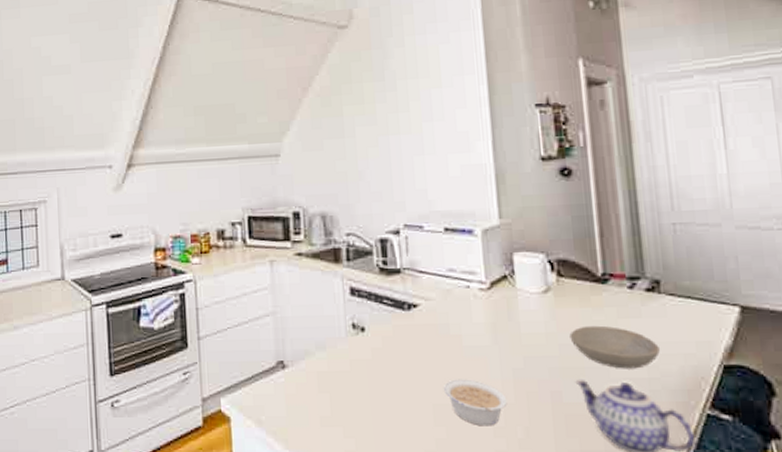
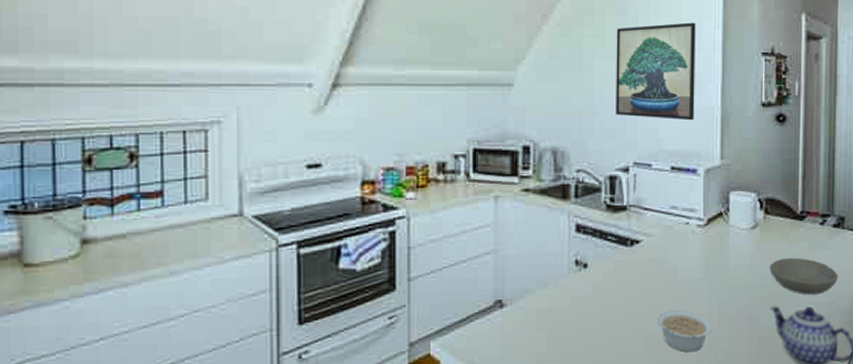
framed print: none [375,80,465,180] -> present [616,22,696,121]

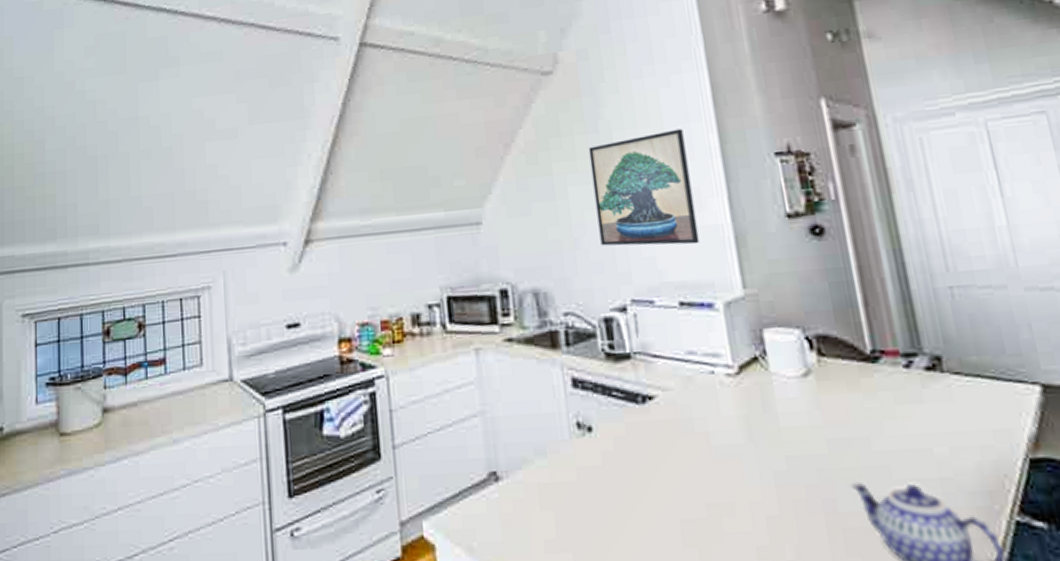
legume: present [656,309,712,353] -> none [690,486,771,546]
bowl: present [769,257,838,295] -> none [838,414,950,468]

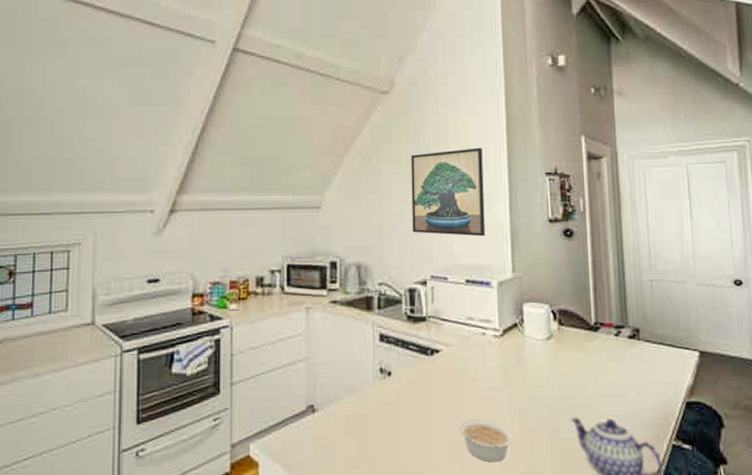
legume: none [690,486,771,546] -> present [458,418,514,463]

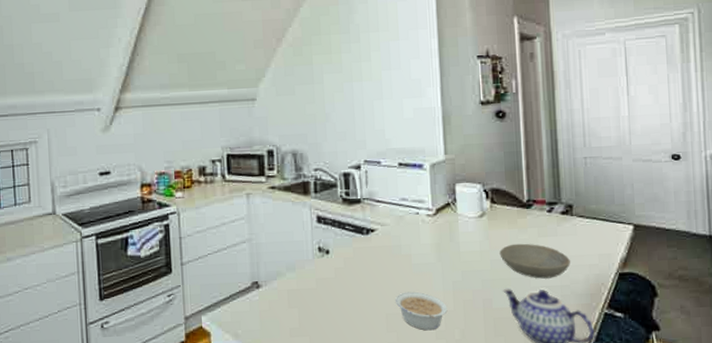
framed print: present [411,148,486,237] -> none [341,34,417,122]
bowl: none [567,368,638,407] -> present [499,243,570,279]

